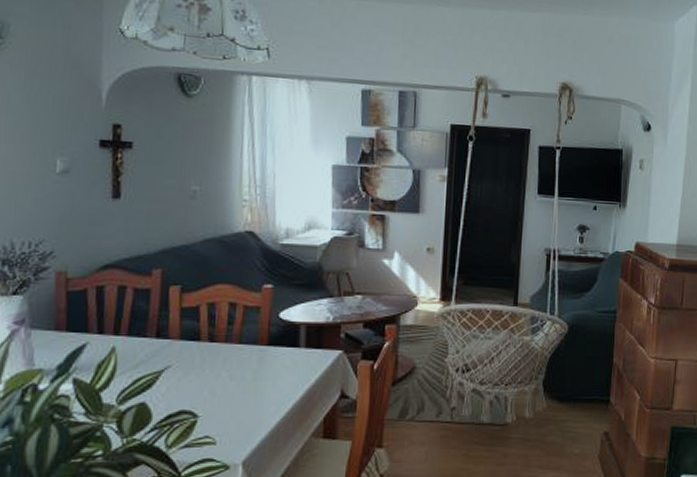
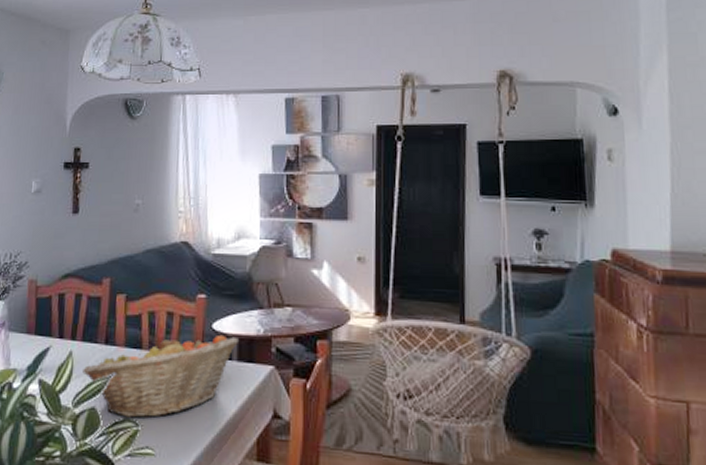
fruit basket: none [129,324,307,410] -> present [83,336,238,418]

